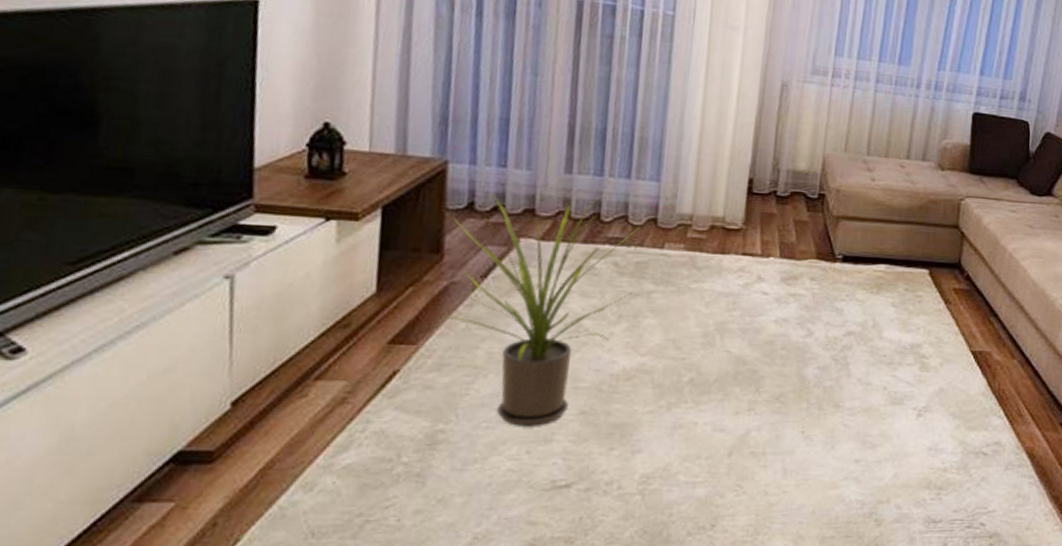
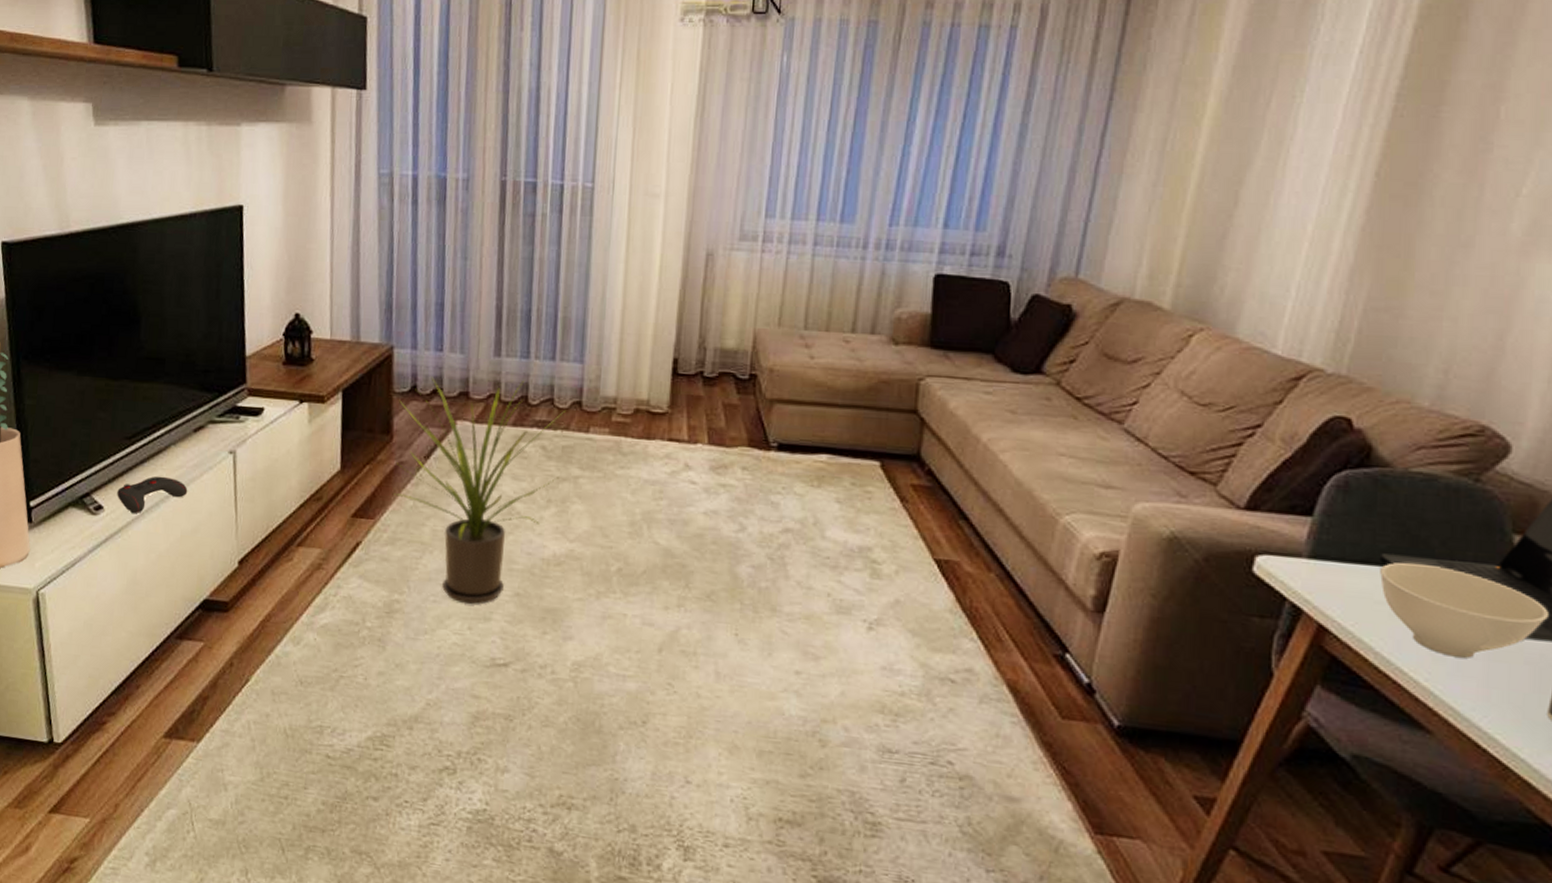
game controller: none [48,307,161,354] -> present [117,476,188,513]

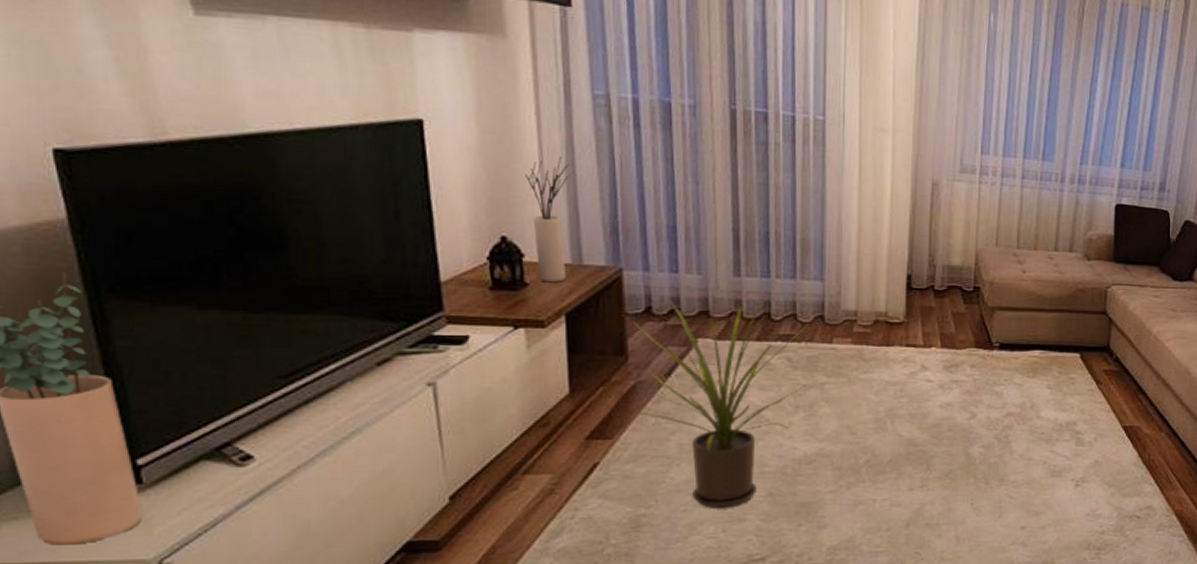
game controller: present [117,476,188,513] -> none [272,416,374,459]
vase: none [318,235,355,359] -> present [525,156,569,283]

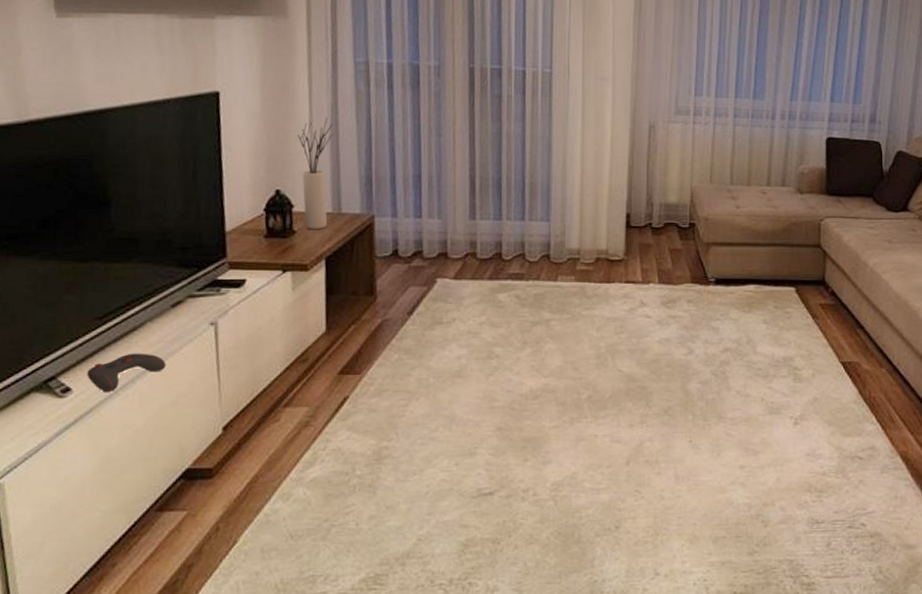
game controller: none [272,416,374,459] -> present [87,353,166,392]
house plant: present [632,297,809,508] -> none [379,240,536,442]

